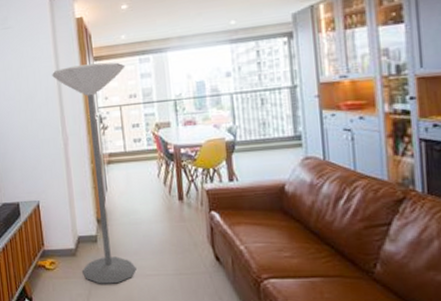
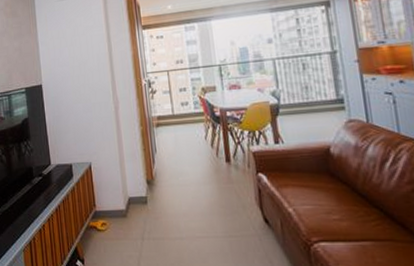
floor lamp: present [52,62,136,284] -> none [103,30,186,246]

